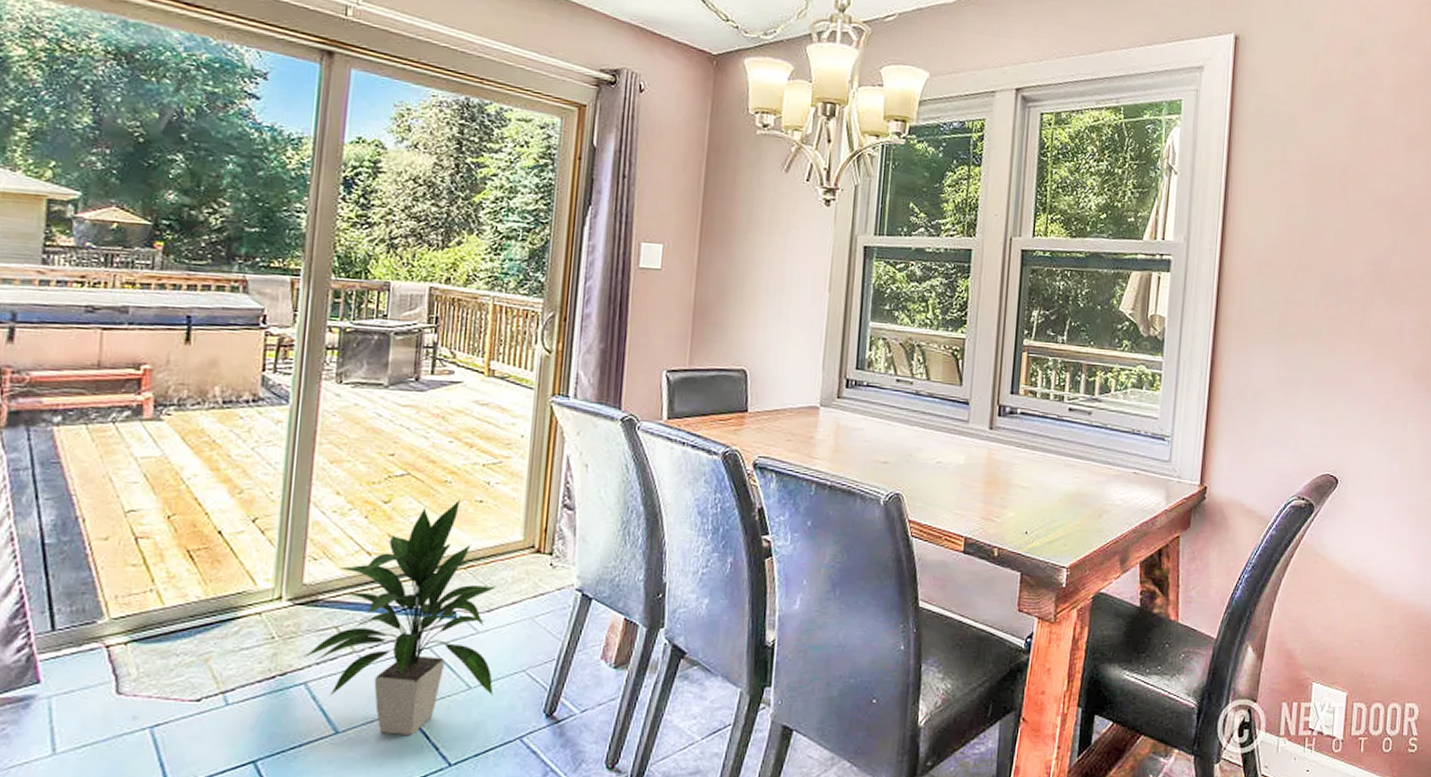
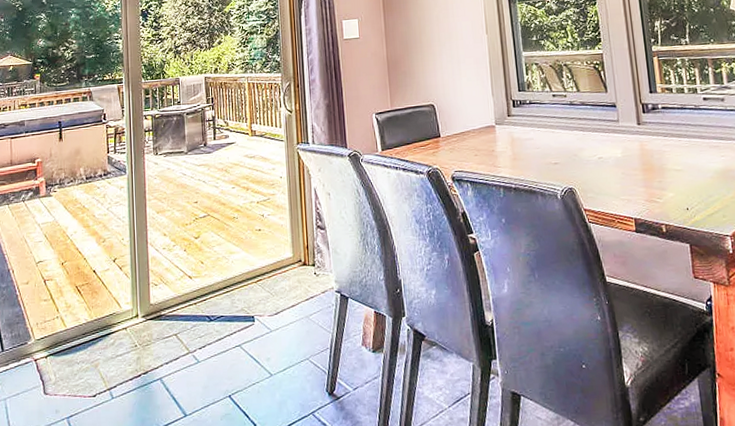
indoor plant: present [303,500,498,735] -> none [157,230,288,415]

